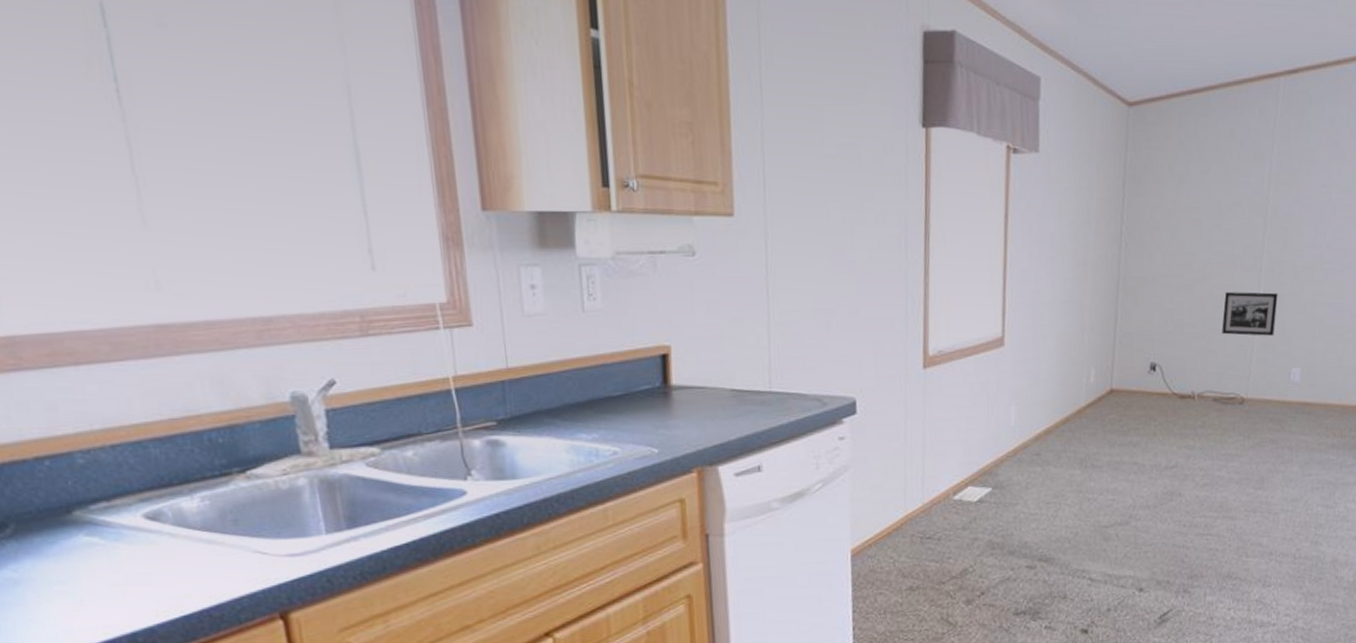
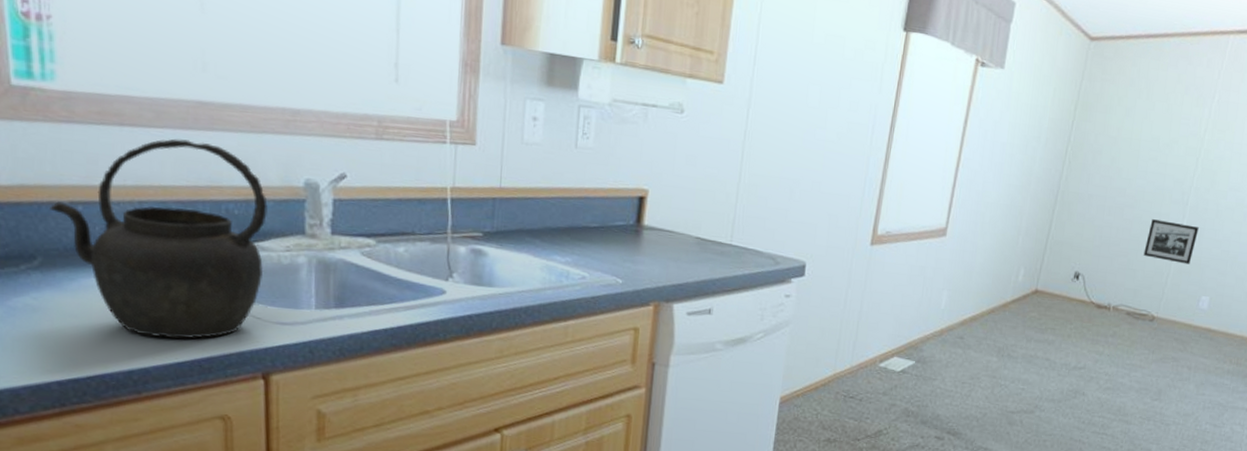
kettle: none [13,369,262,593] -> present [50,138,268,339]

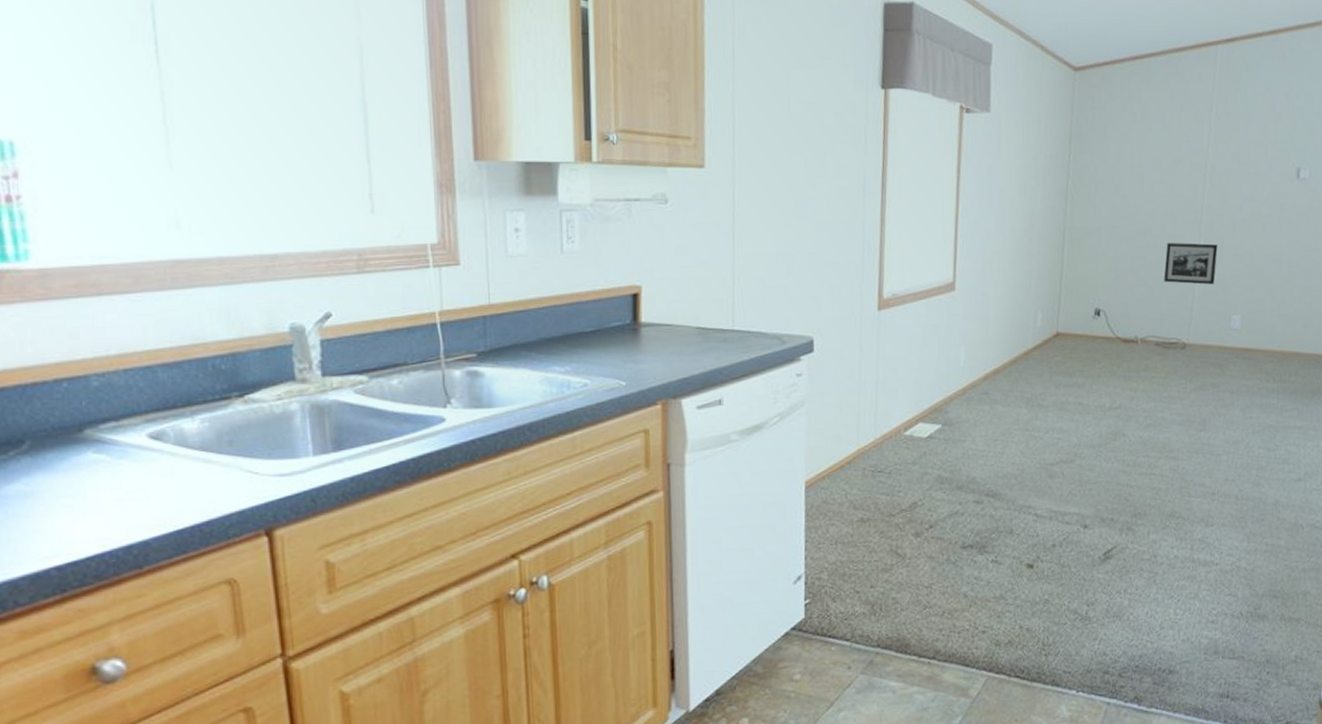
kettle: present [50,138,268,339] -> none [34,300,257,508]

